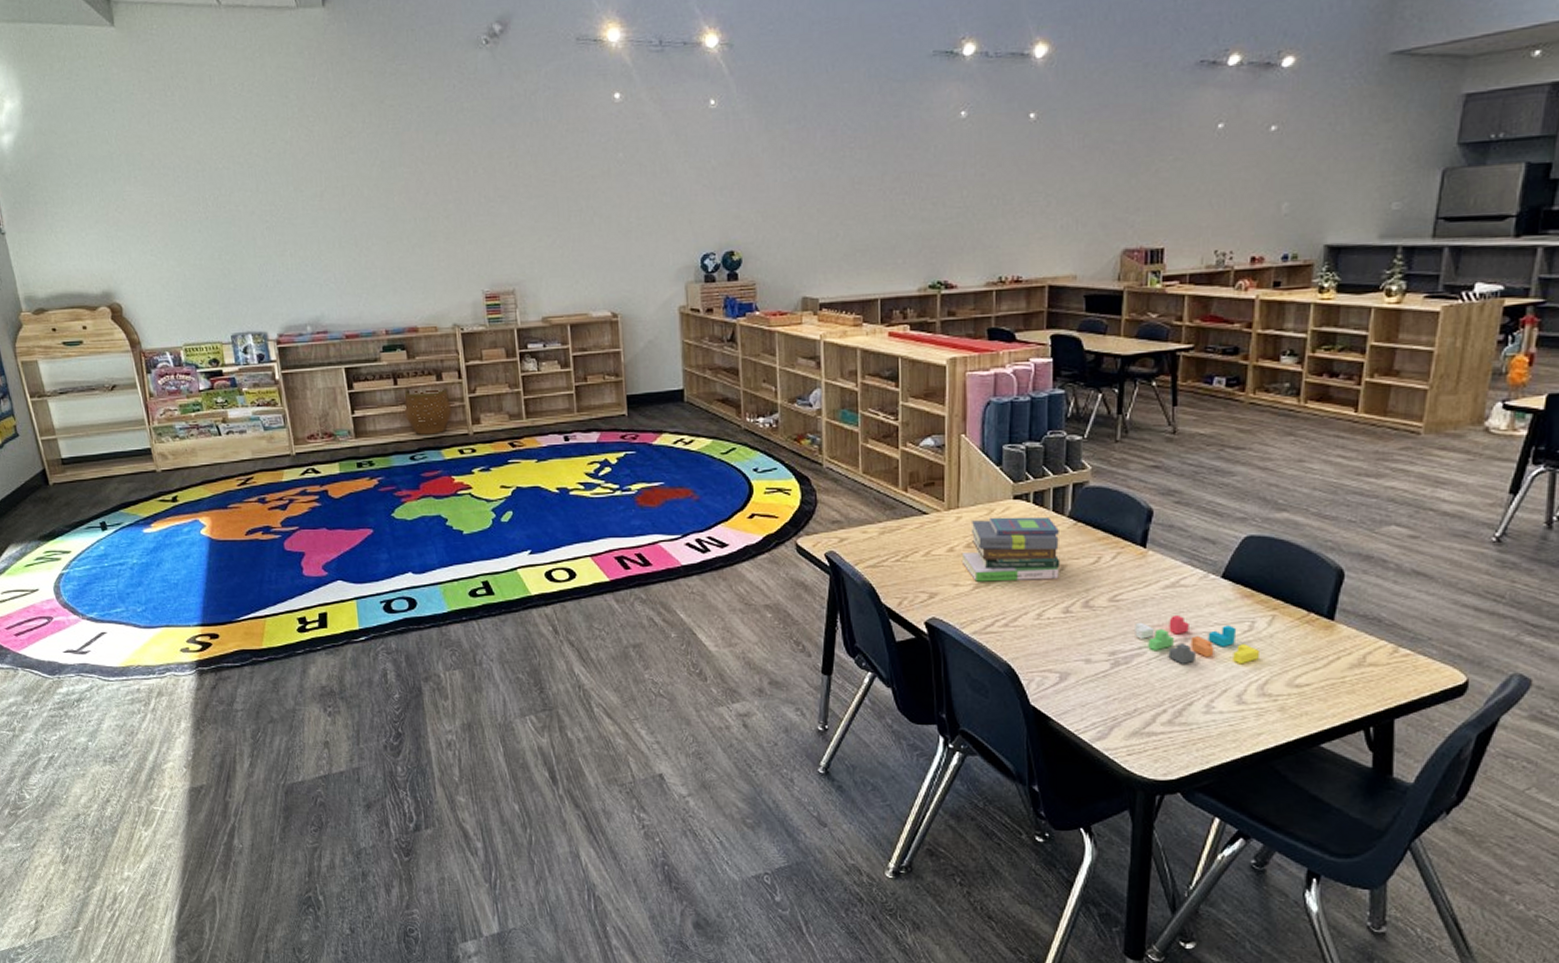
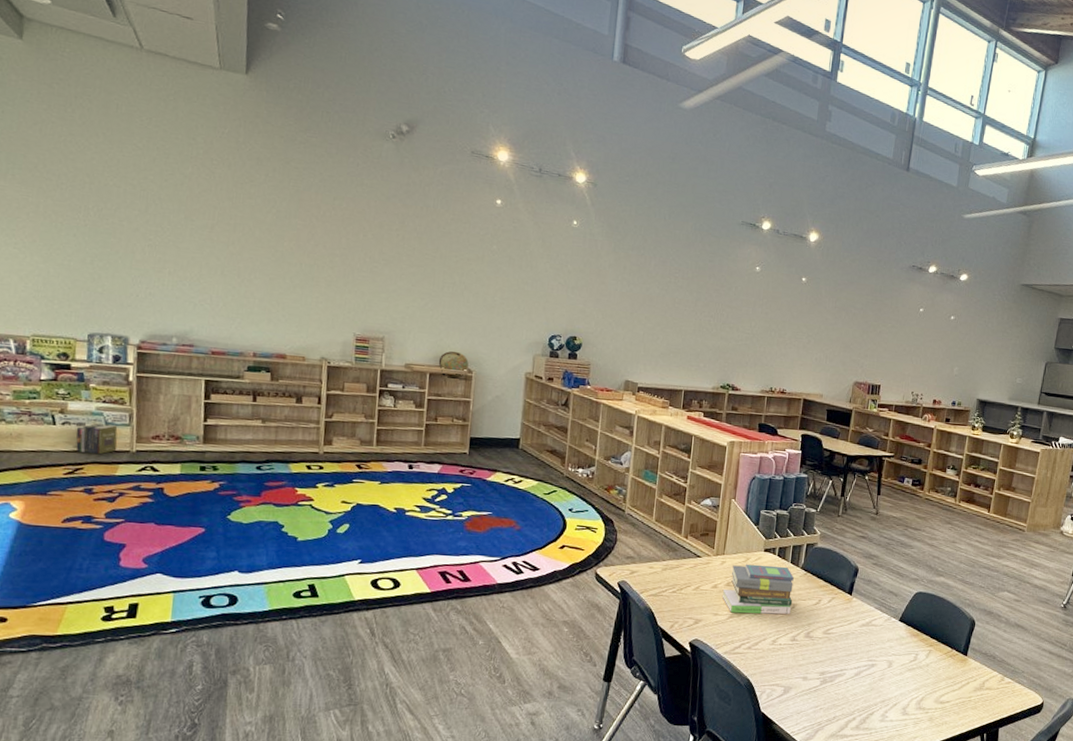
books: none [239,429,279,462] -> present [76,424,118,455]
basket: present [404,387,452,435] -> none [259,406,307,450]
globe: none [577,293,612,327] -> present [438,351,469,379]
toy blocks: present [1133,614,1261,665] -> none [838,646,920,685]

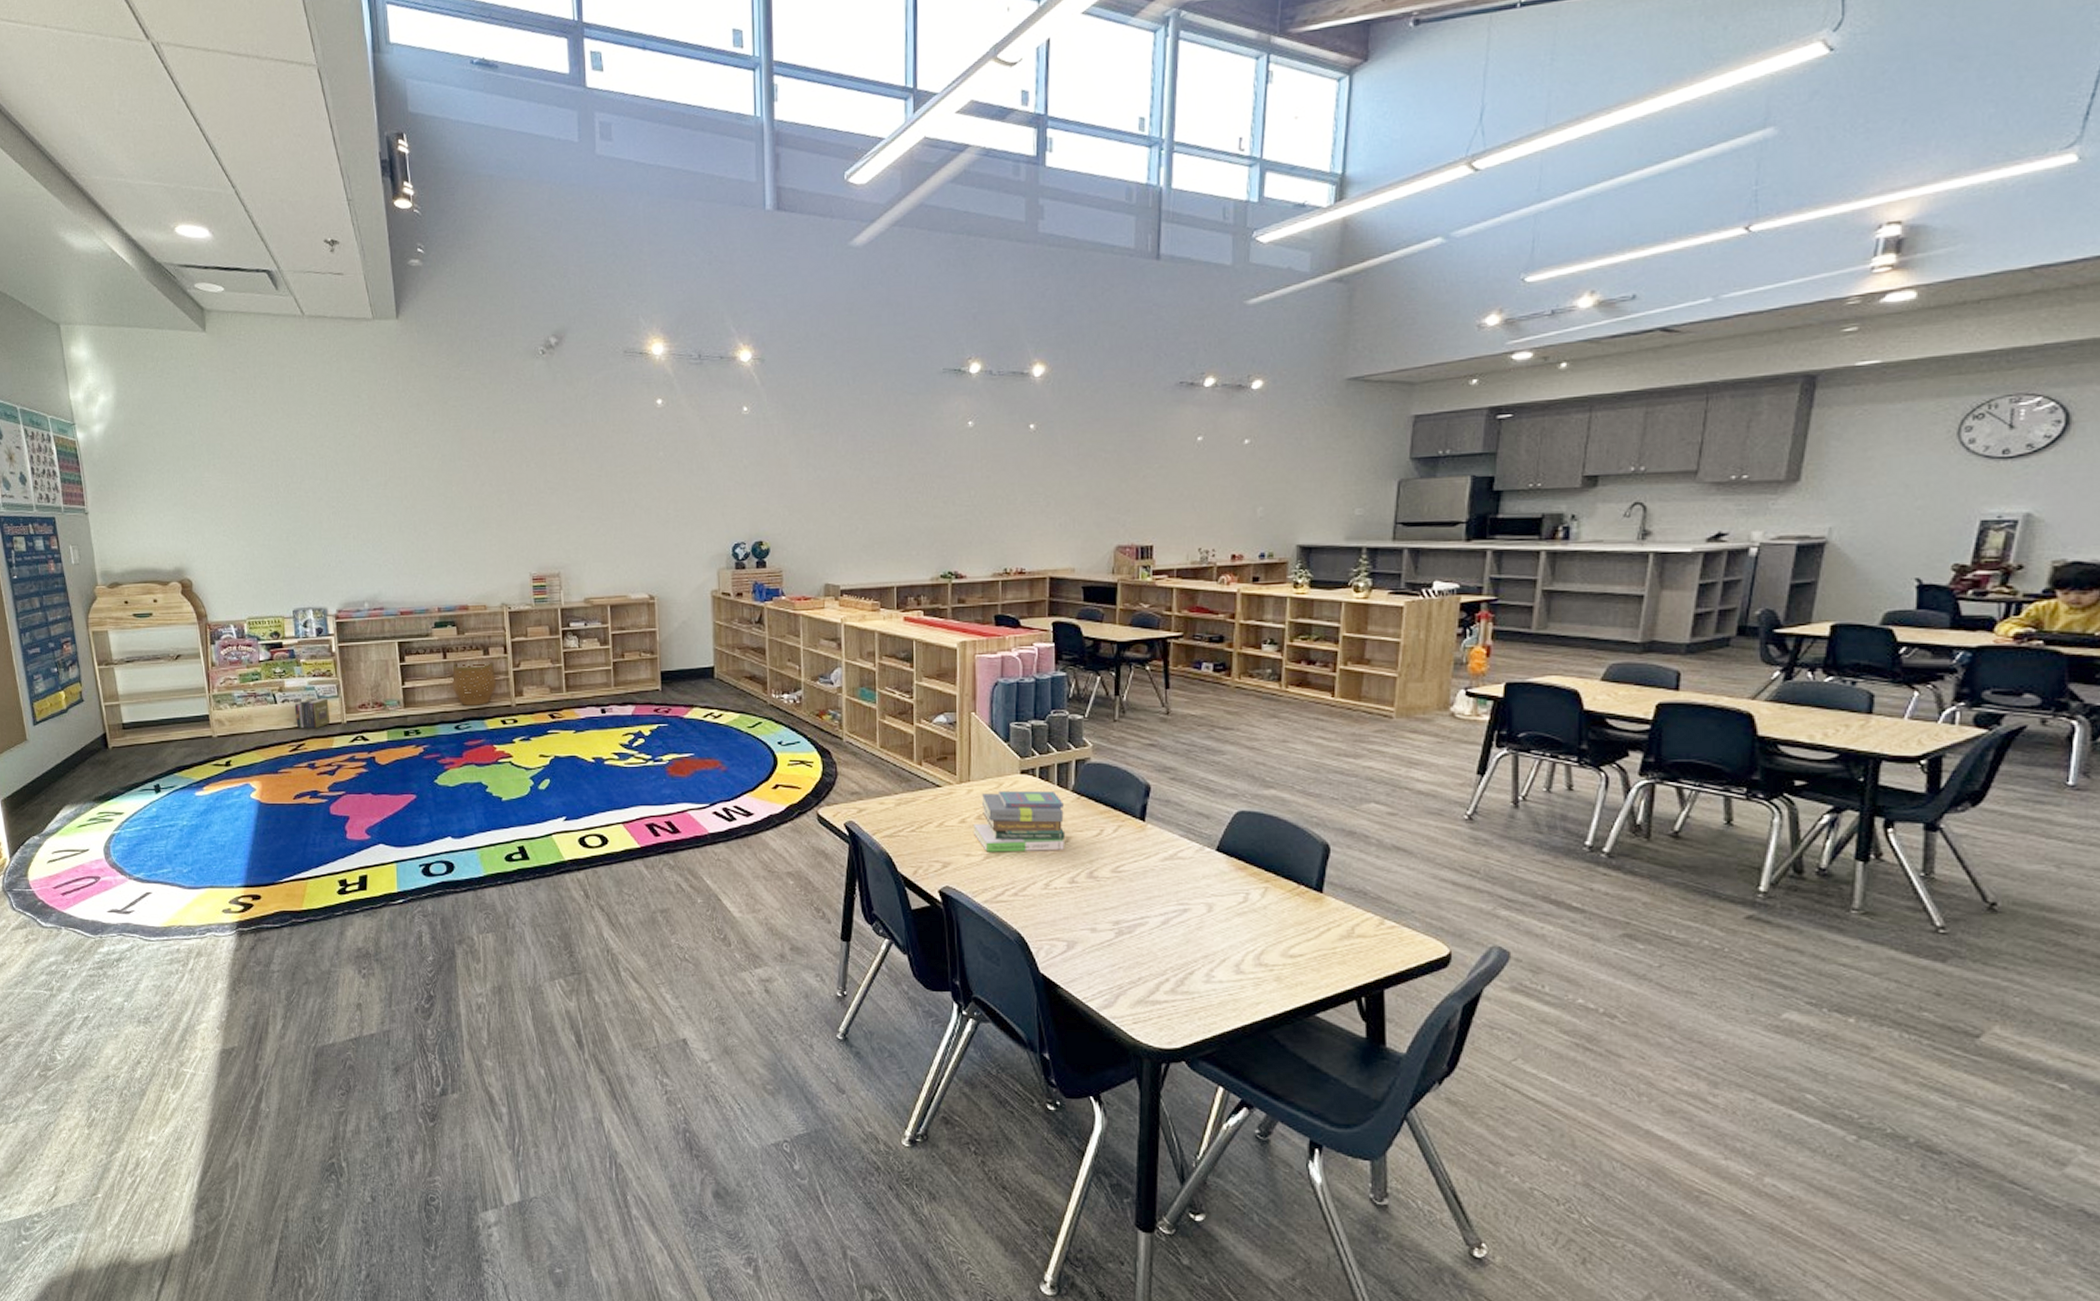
basket: none [259,406,307,450] -> present [452,661,497,706]
globe: present [438,351,469,379] -> none [618,577,649,608]

